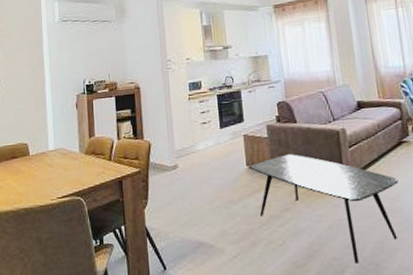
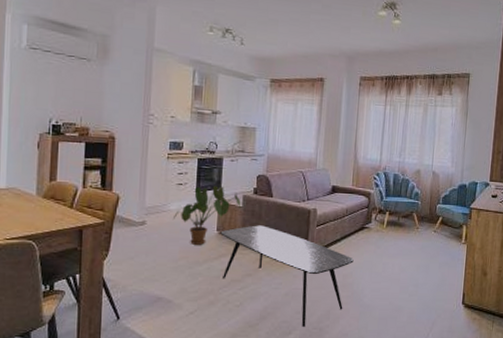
house plant: none [203,119,266,183] -> present [174,185,241,245]

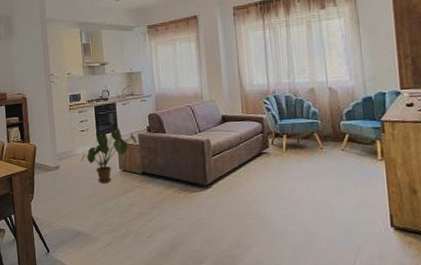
coffee table: present [220,225,354,327] -> none [123,160,256,256]

